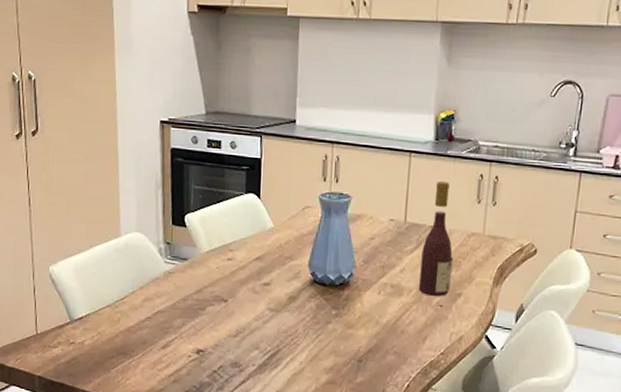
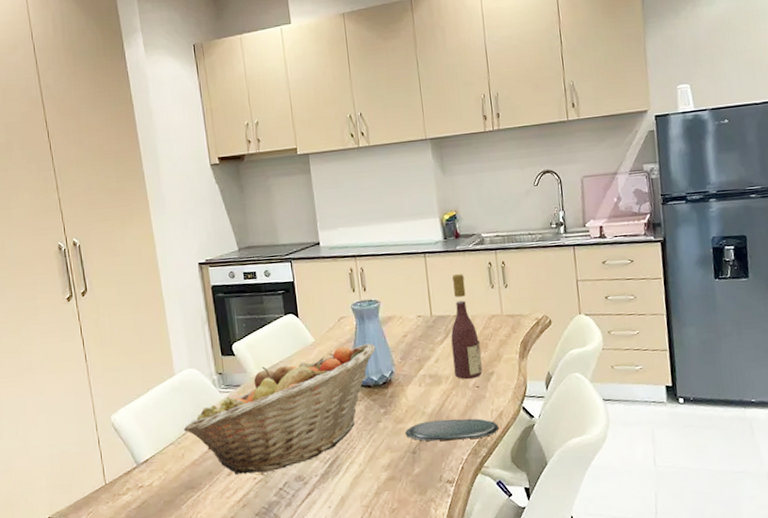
fruit basket: none [122,237,338,353] -> present [183,343,376,475]
oval tray: none [354,331,456,359] -> present [405,418,499,441]

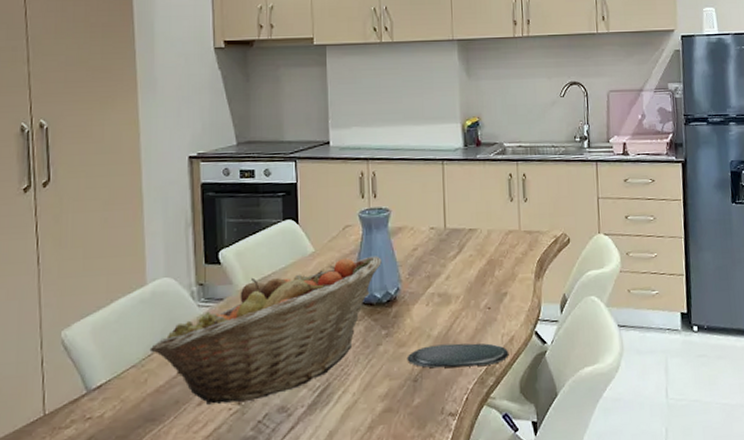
wine bottle: present [451,274,483,380] -> none [464,185,496,300]

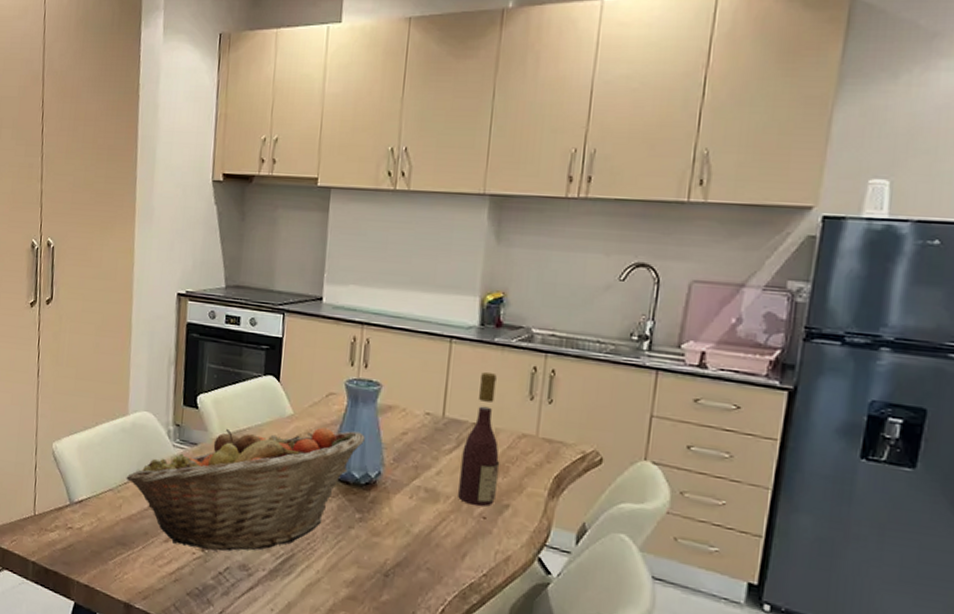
oval tray: present [407,343,509,368] -> none [379,542,502,582]
wine bottle: none [464,185,496,300] -> present [458,372,500,507]

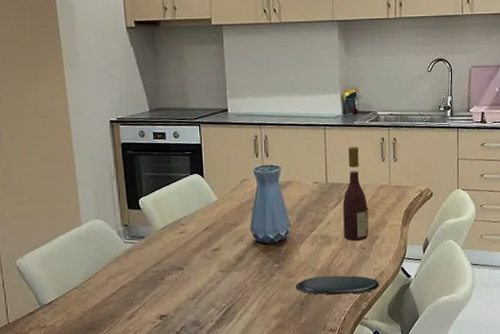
fruit basket: present [126,427,365,552] -> none [87,204,274,319]
oval tray: none [379,542,502,582] -> present [295,275,380,295]

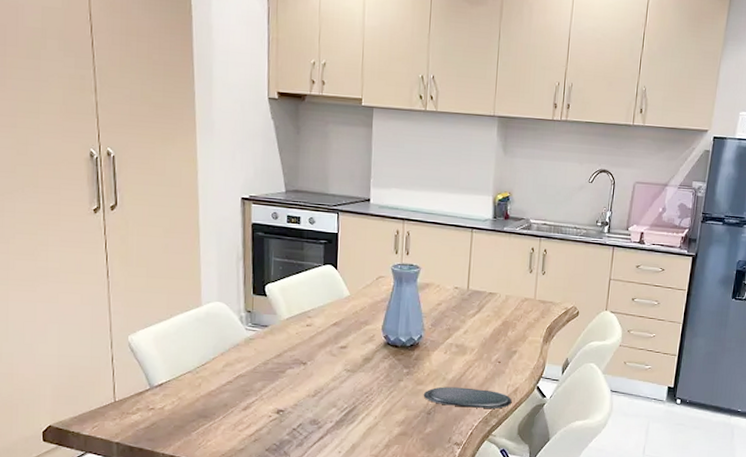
wine bottle: present [343,147,370,242] -> none [480,254,510,355]

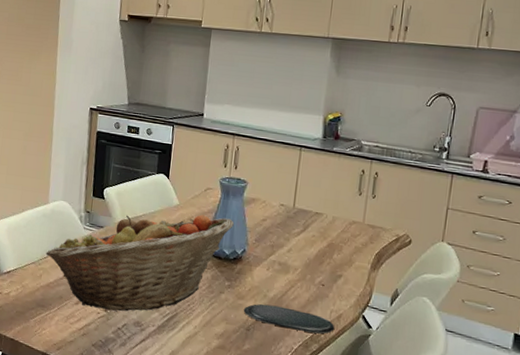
fruit basket: none [203,304,409,412] -> present [45,215,234,312]

